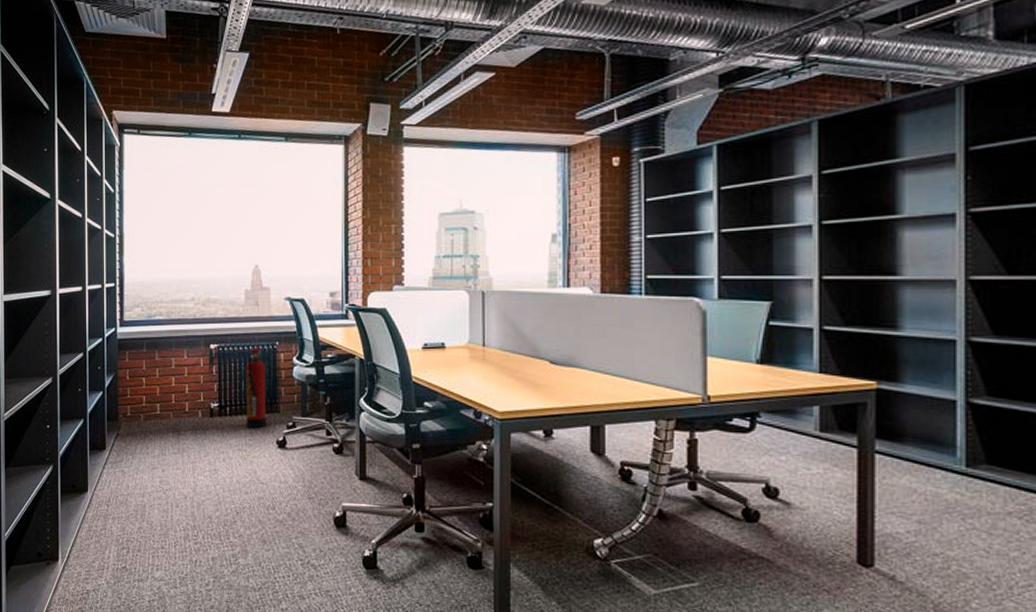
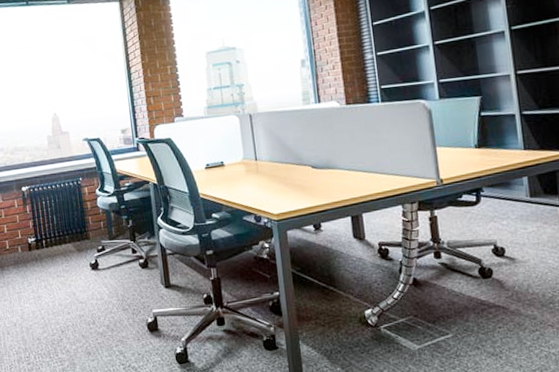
fire extinguisher: present [245,345,267,428] -> none [55,183,79,255]

